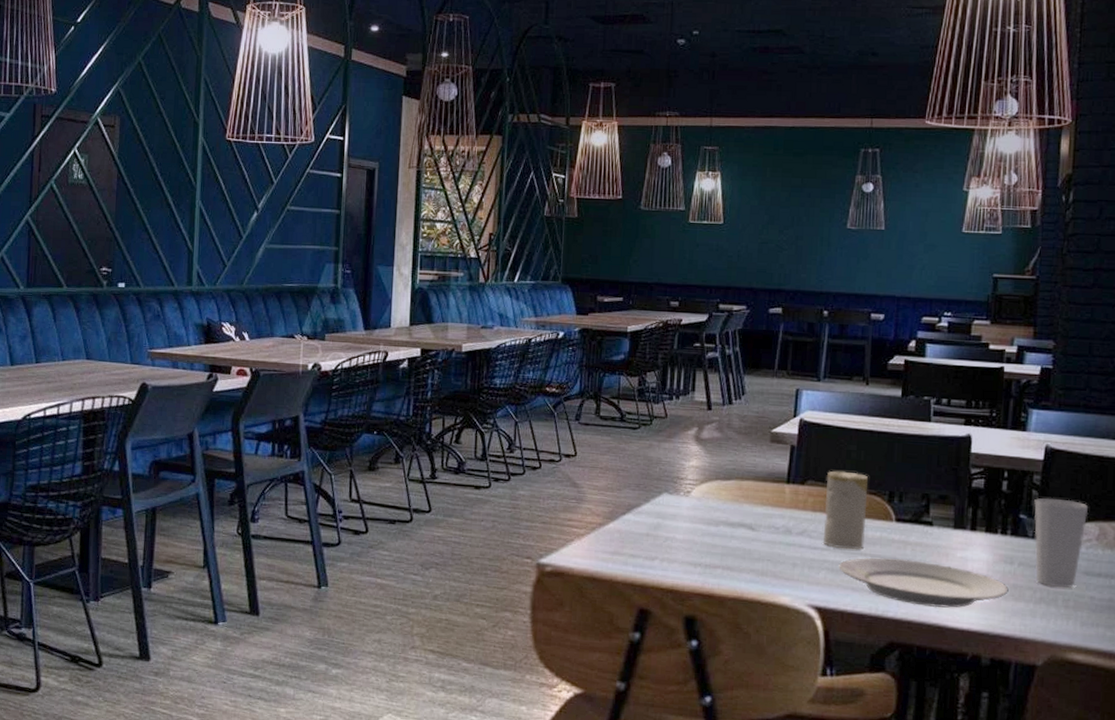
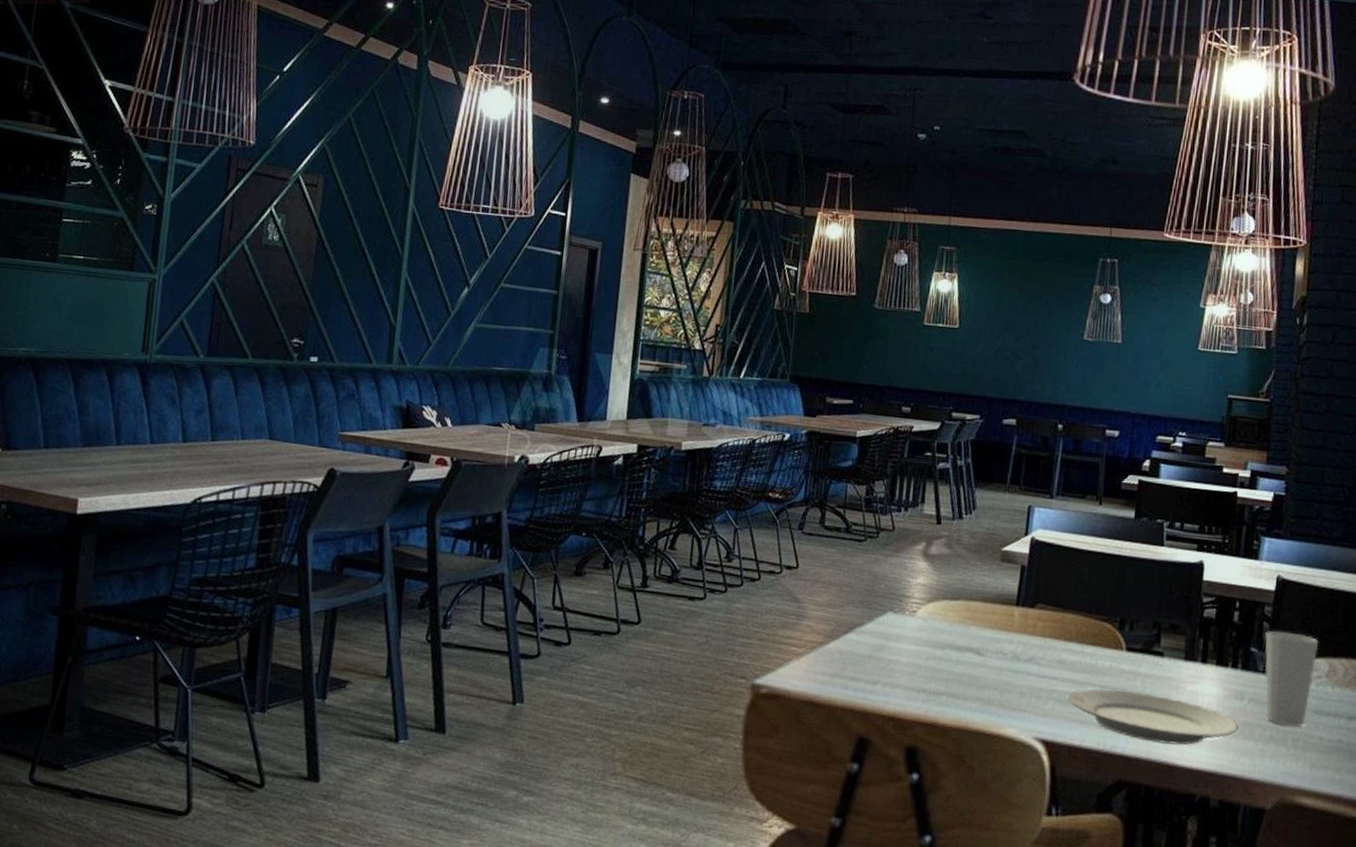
candle: present [823,470,869,550] -> none [1051,594,1100,680]

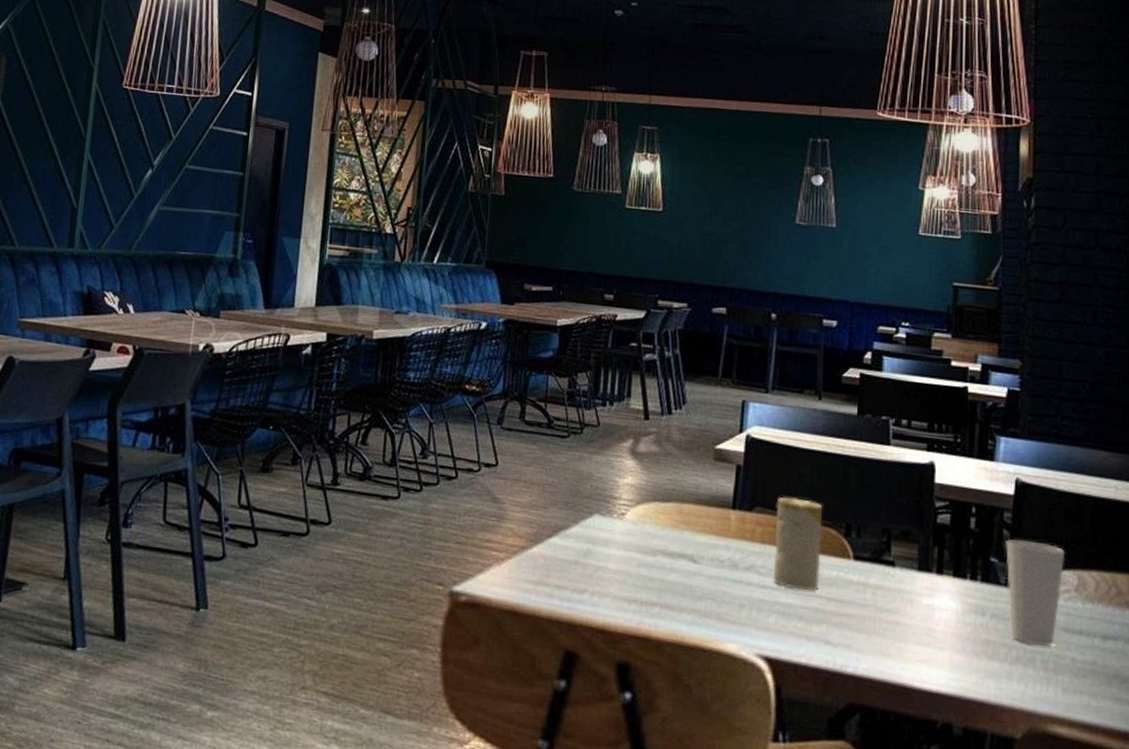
candle: none [1051,594,1100,680] -> present [773,496,823,591]
plate: present [1067,688,1238,745] -> none [791,600,981,665]

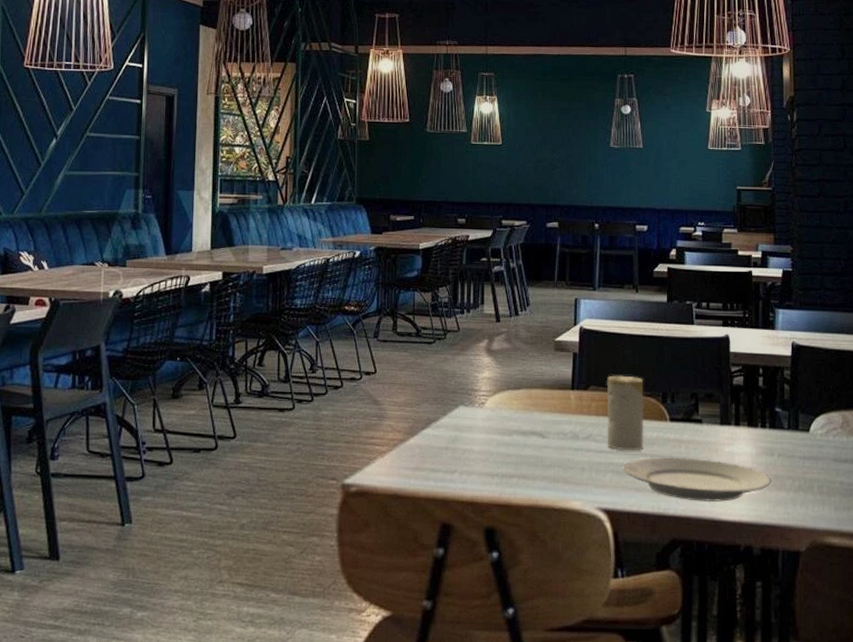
plate: none [791,600,981,665] -> present [623,457,771,503]
cup: present [1006,538,1066,648] -> none [787,391,832,476]

